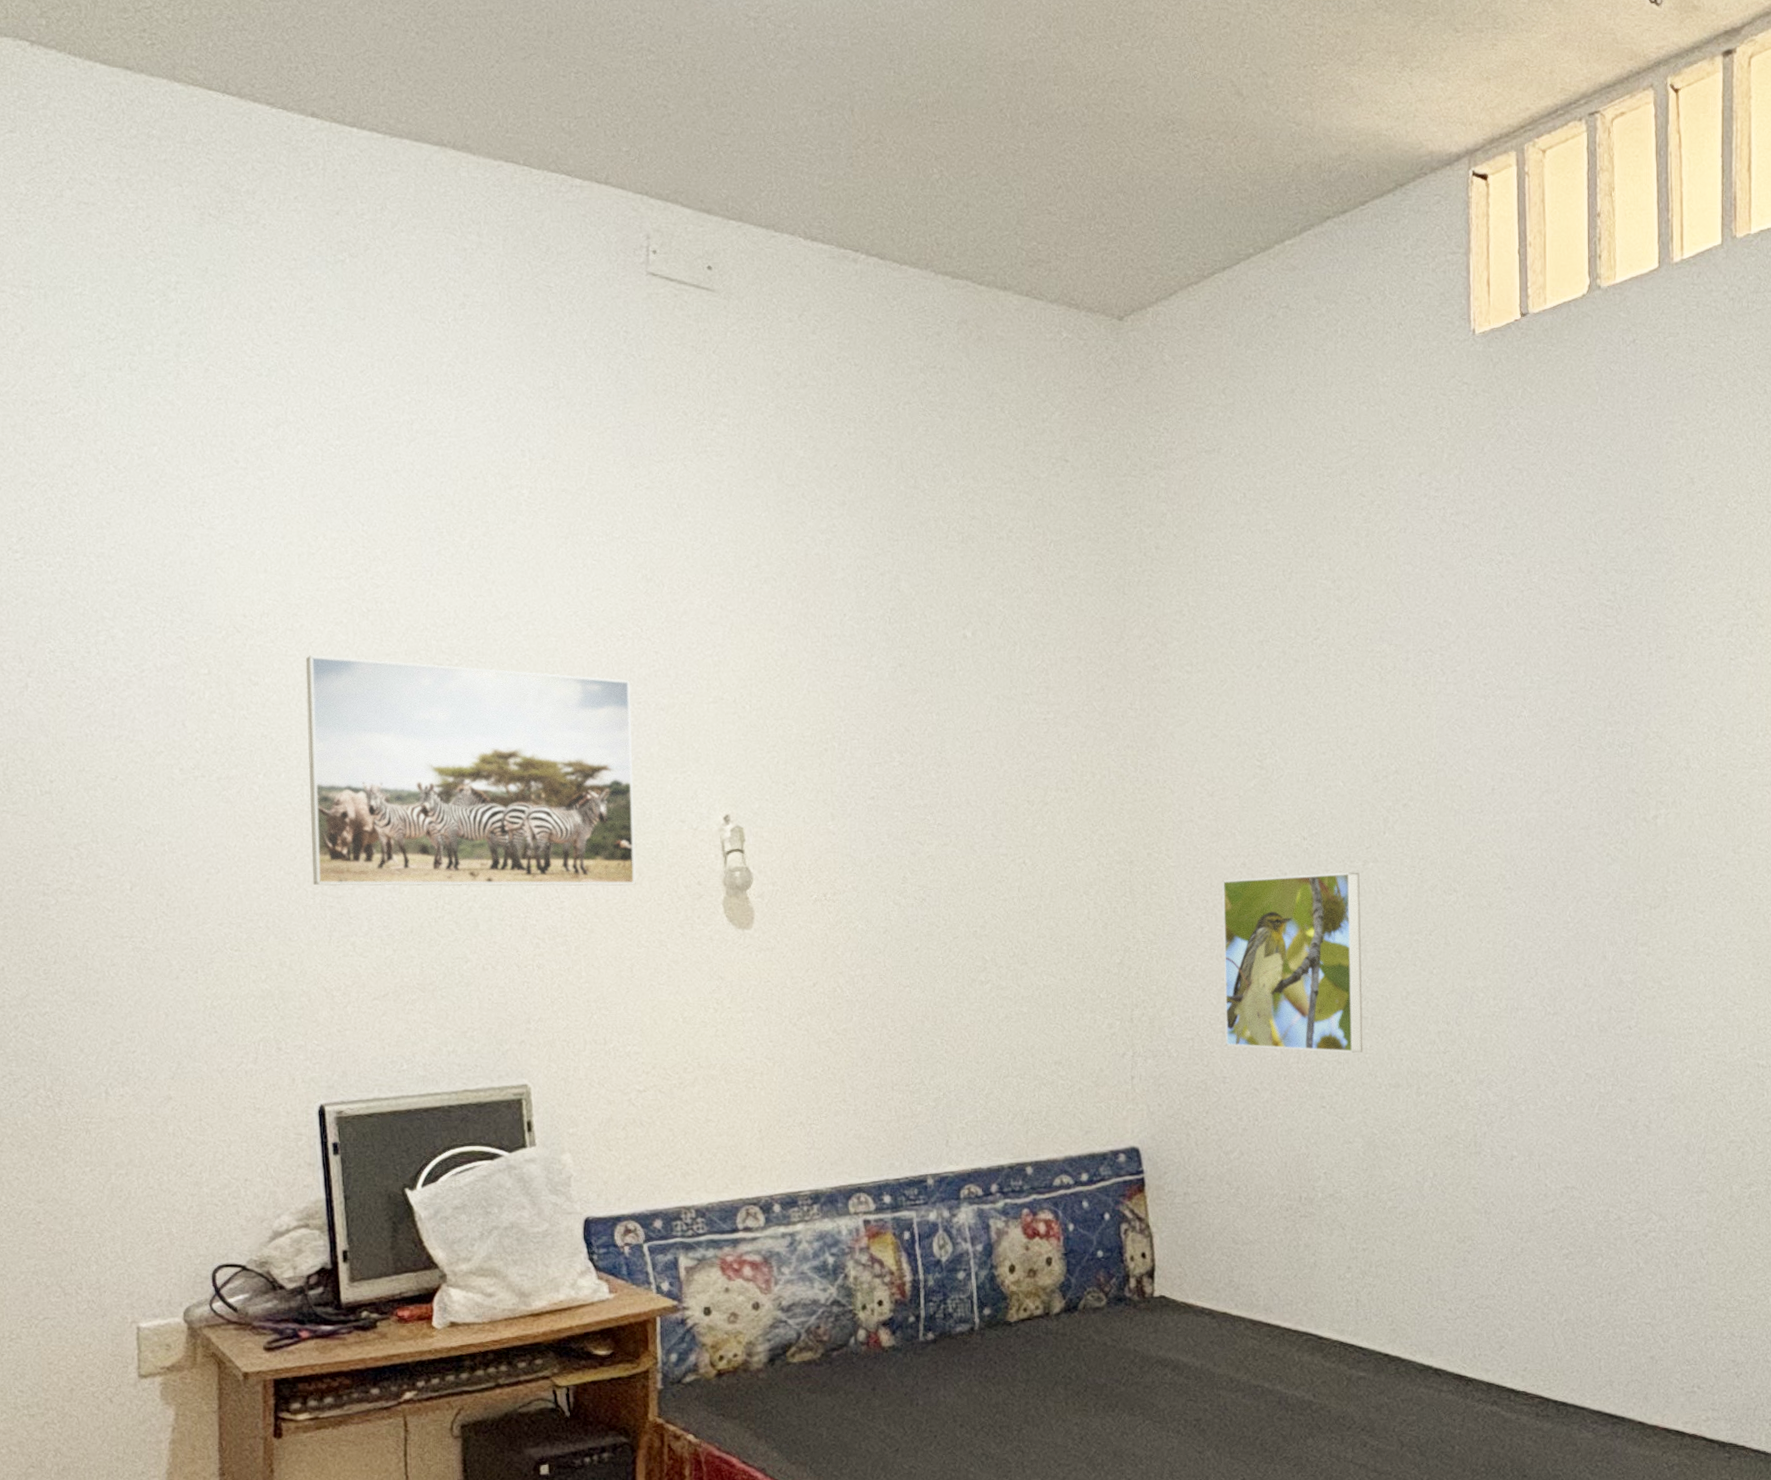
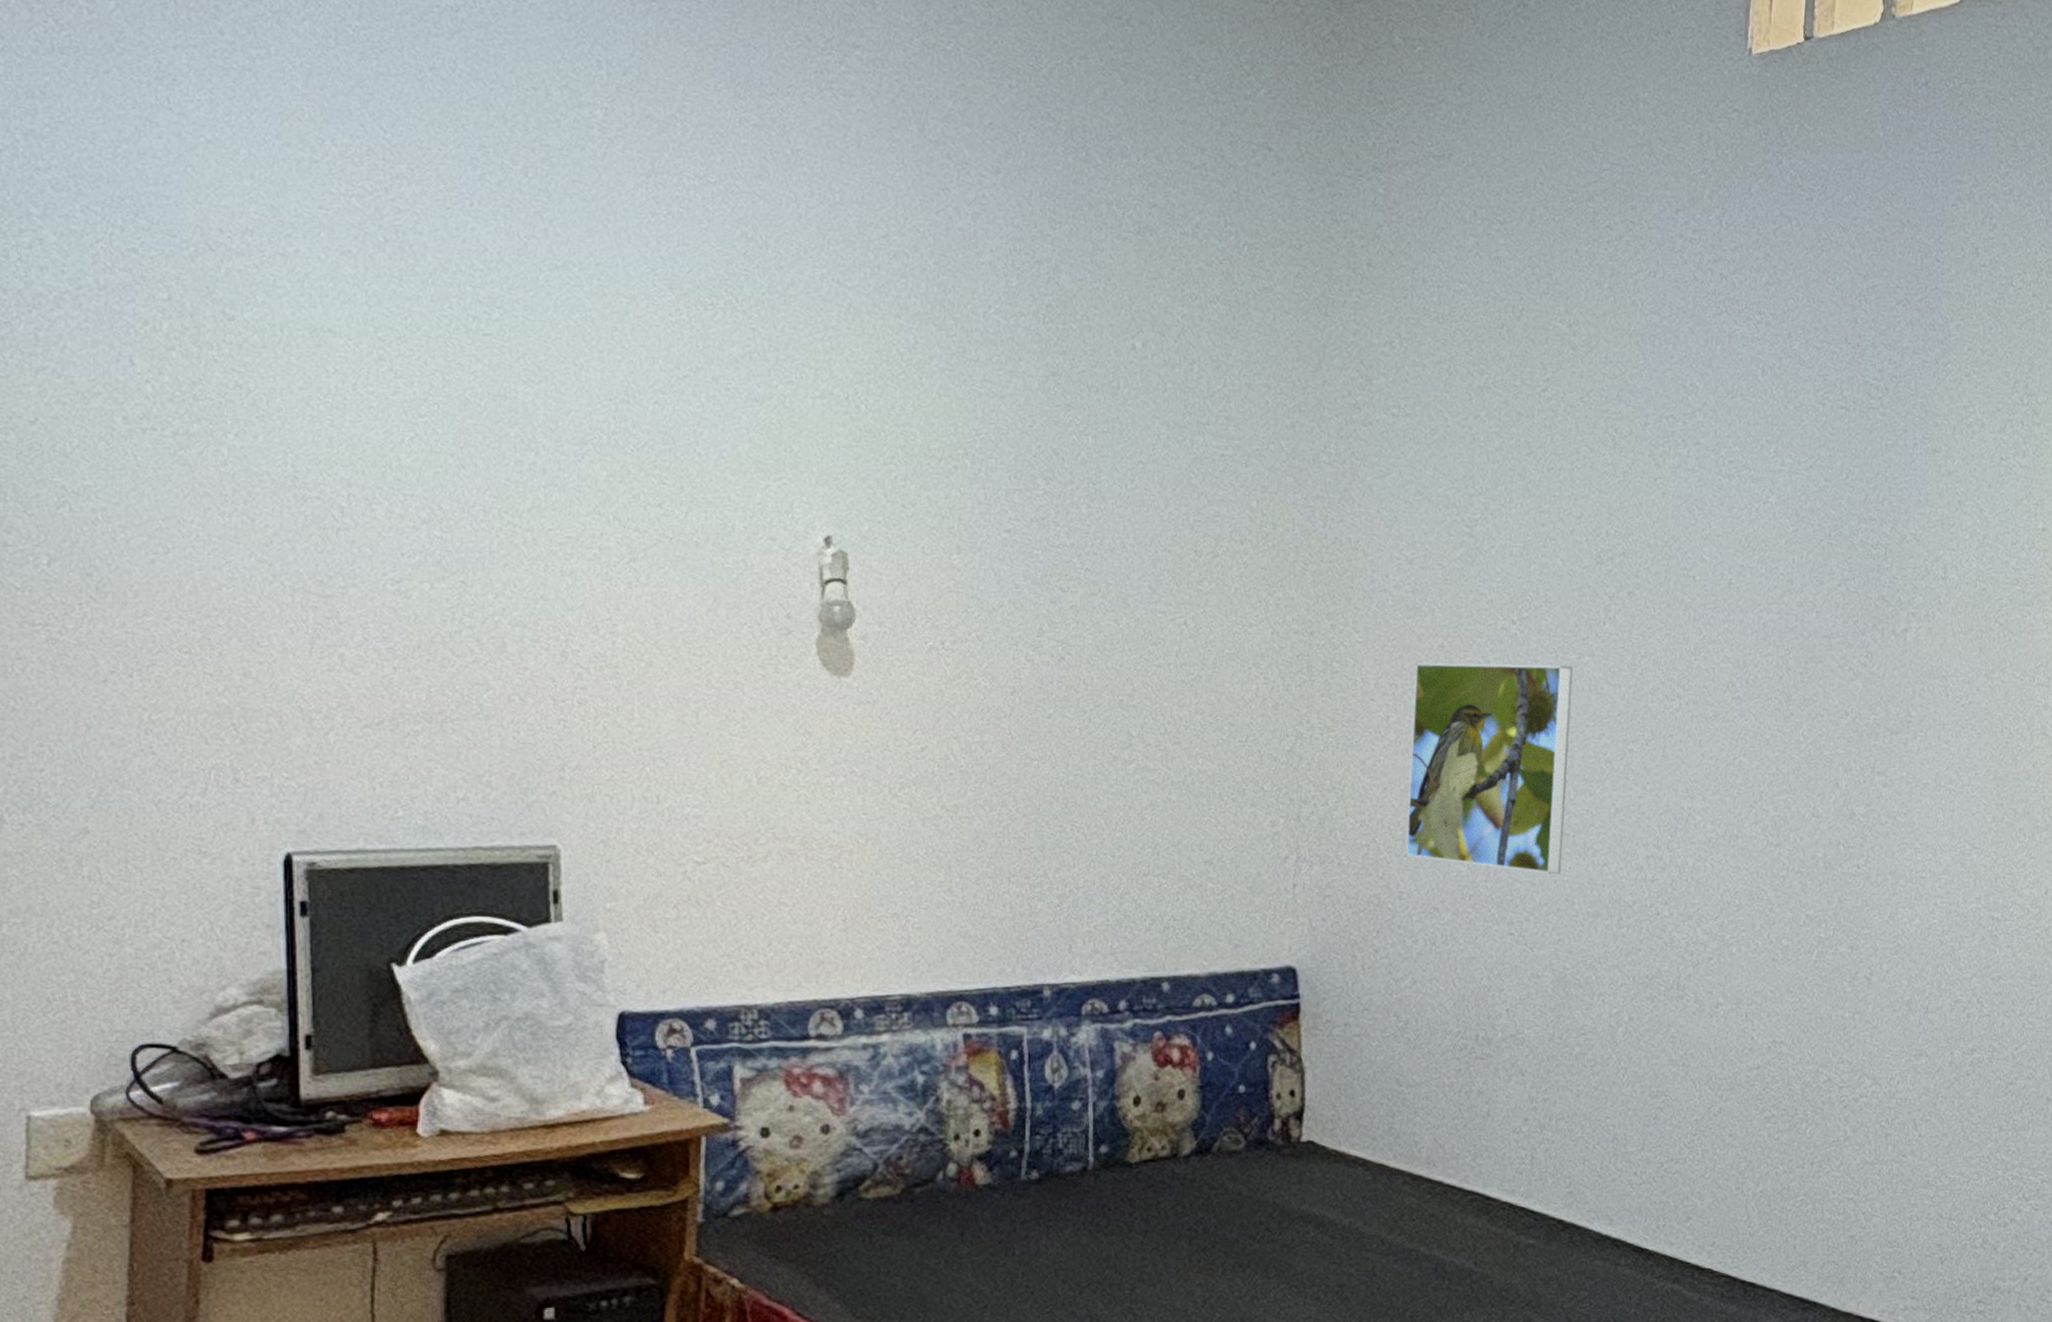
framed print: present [305,655,636,886] -> none [292,289,718,613]

